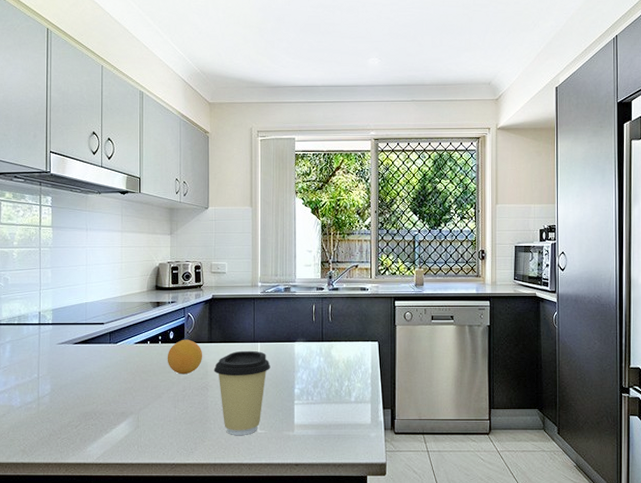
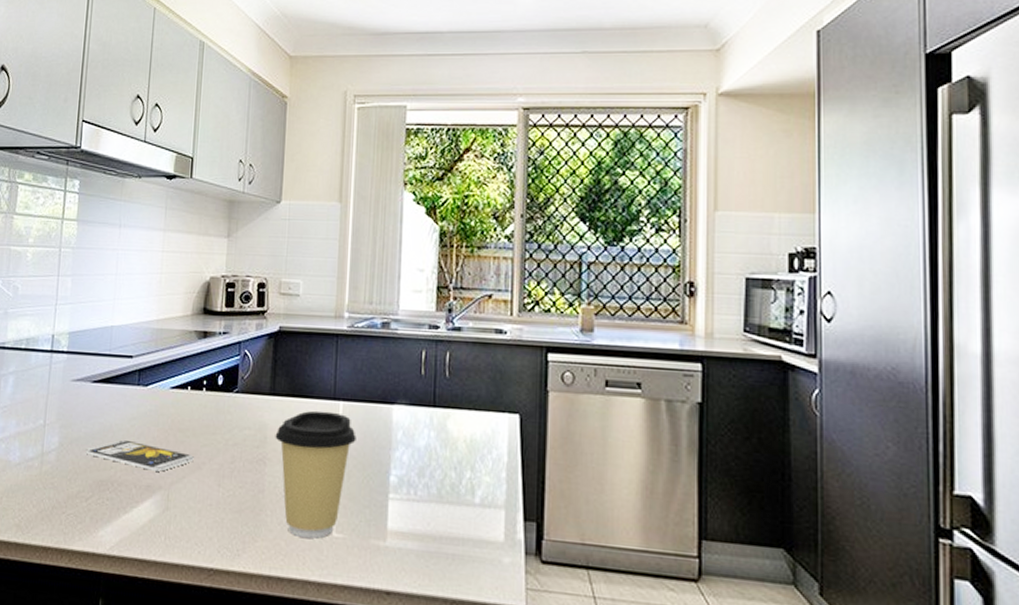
smartphone: none [72,382,155,402] -> present [85,439,194,472]
fruit: present [167,339,203,375] -> none [212,387,262,439]

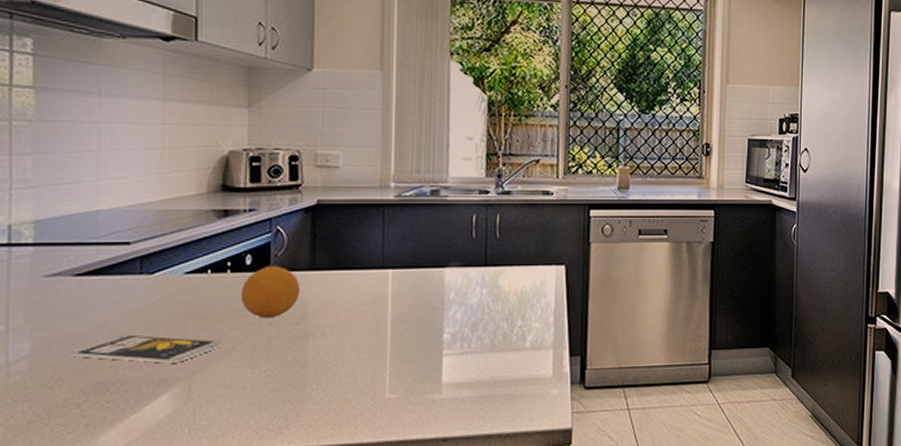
fruit: none [212,387,262,439] -> present [240,265,301,319]
coffee cup: present [275,410,356,539] -> none [317,280,408,404]

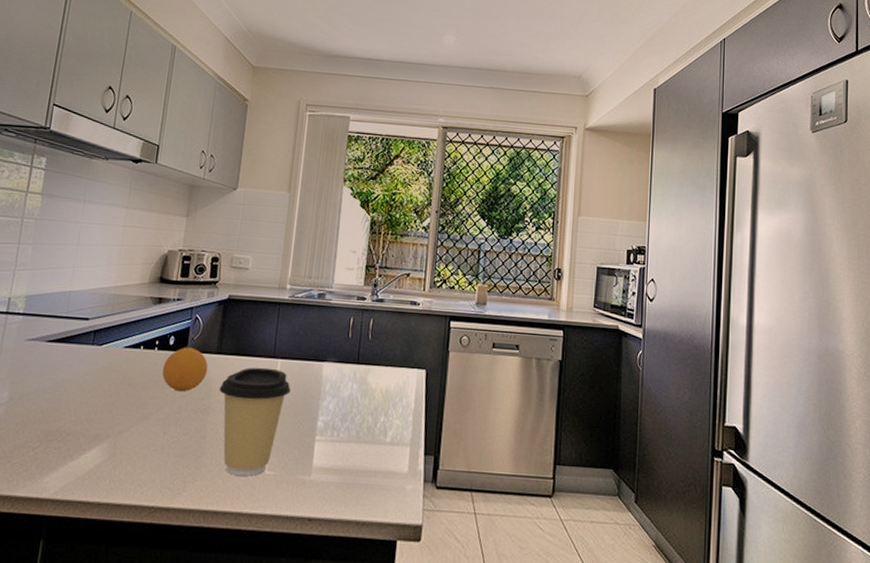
smartphone: present [72,334,220,364] -> none [35,393,142,422]
coffee cup: none [317,280,408,404] -> present [219,367,291,476]

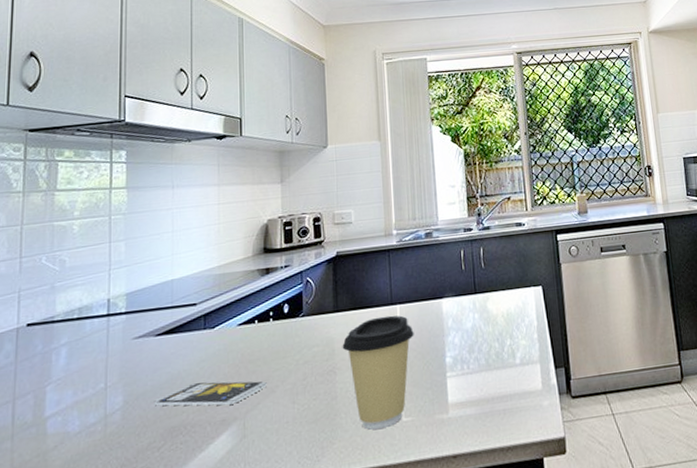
smartphone: none [35,393,142,422] -> present [154,381,267,406]
fruit: present [162,347,208,392] -> none [281,311,328,358]

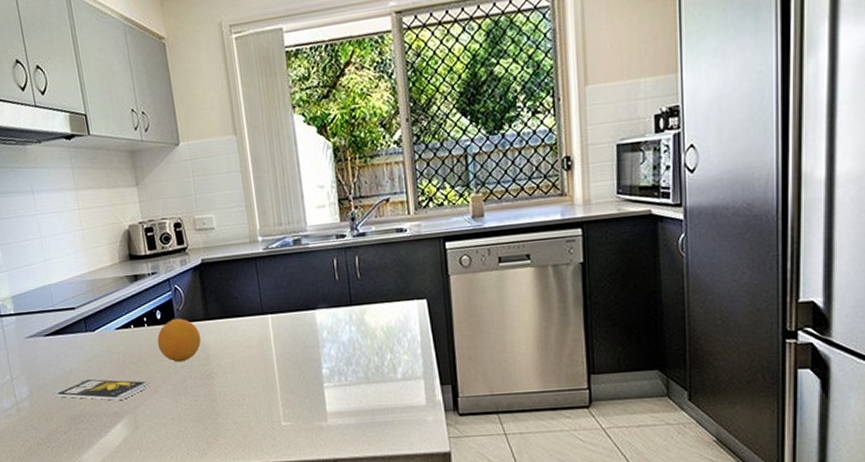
fruit: none [281,311,328,358] -> present [157,318,201,362]
coffee cup: present [342,315,414,430] -> none [216,325,288,431]

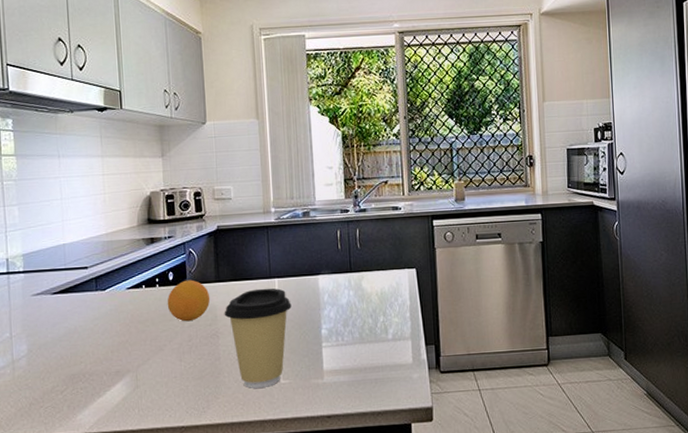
smartphone: present [54,379,150,400] -> none [54,337,156,359]
coffee cup: none [216,325,288,431] -> present [224,288,292,388]

